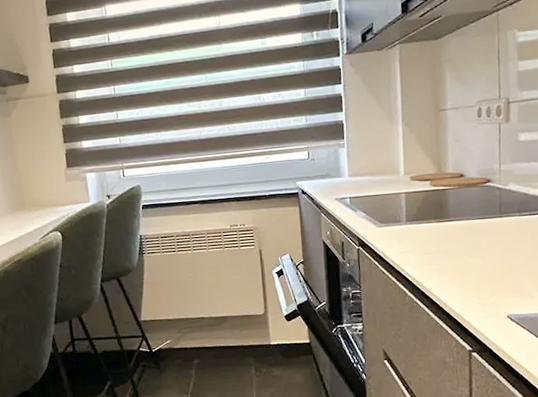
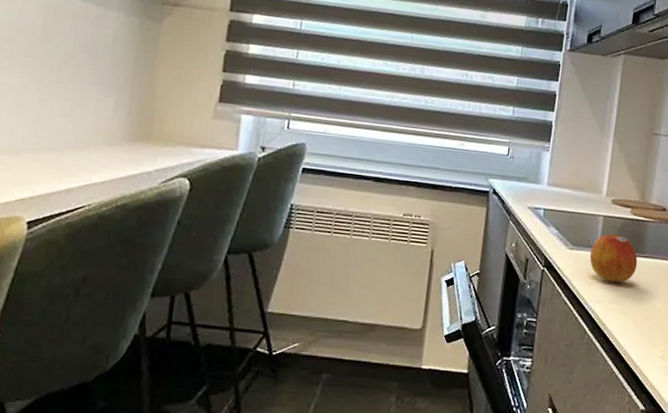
apple: none [398,206,444,248] -> present [589,234,638,283]

